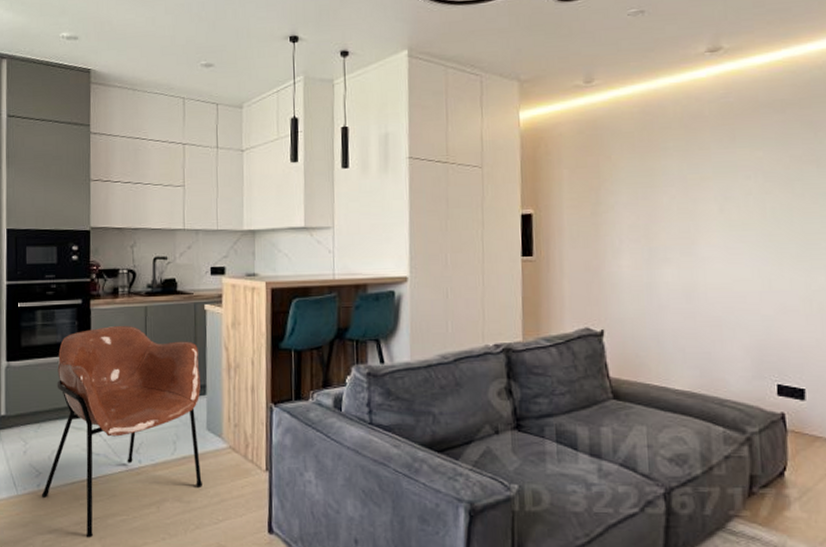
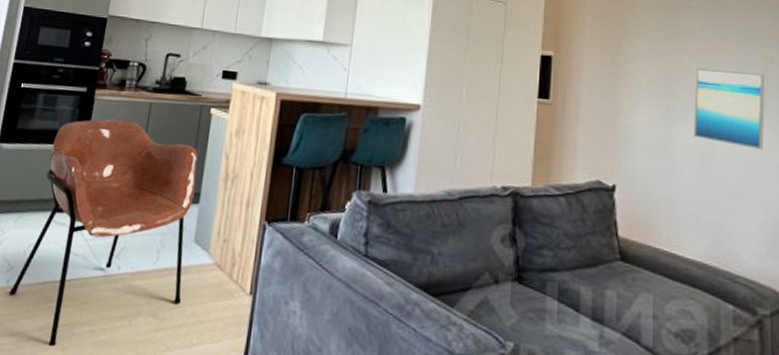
wall art: none [675,206,746,280] -> present [694,67,766,149]

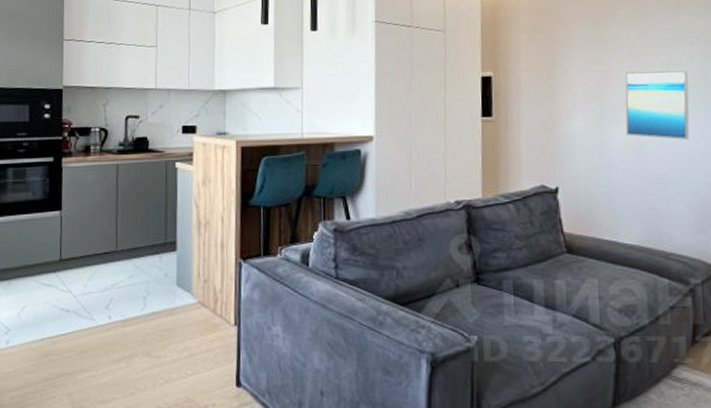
armchair: present [8,119,198,347] -> none [10,183,172,394]

